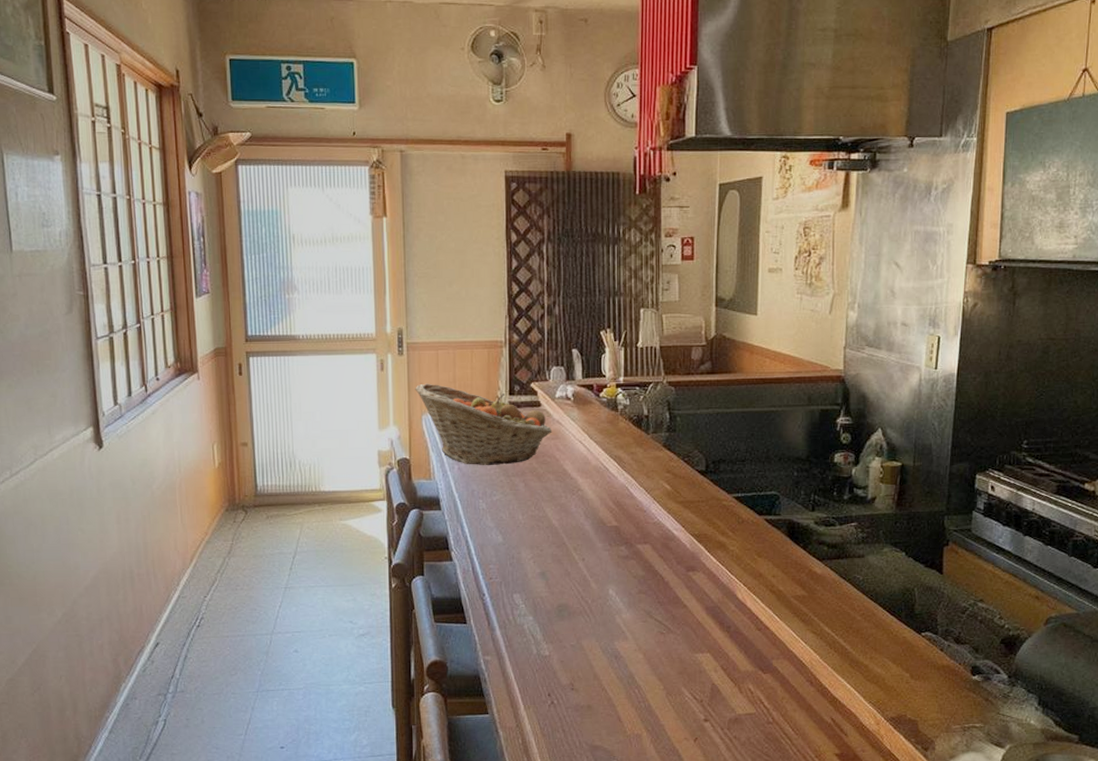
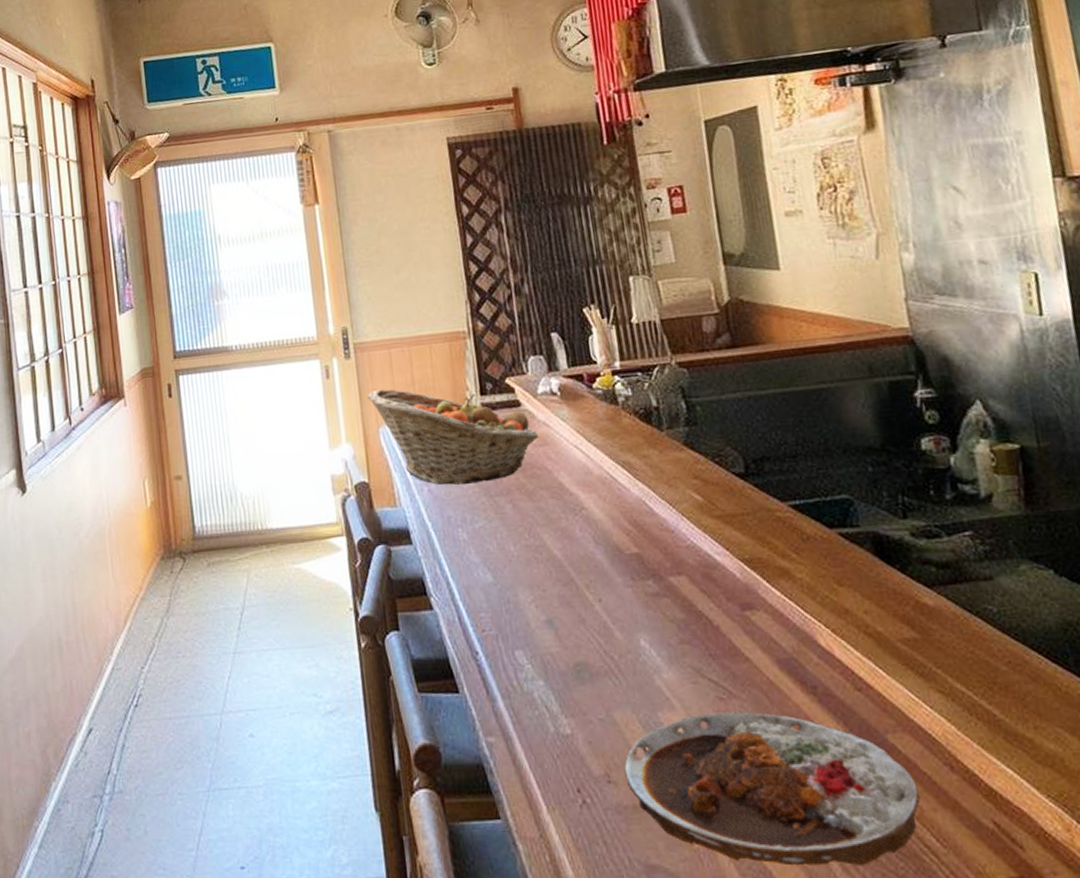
plate: none [585,642,786,747] -> present [624,711,920,867]

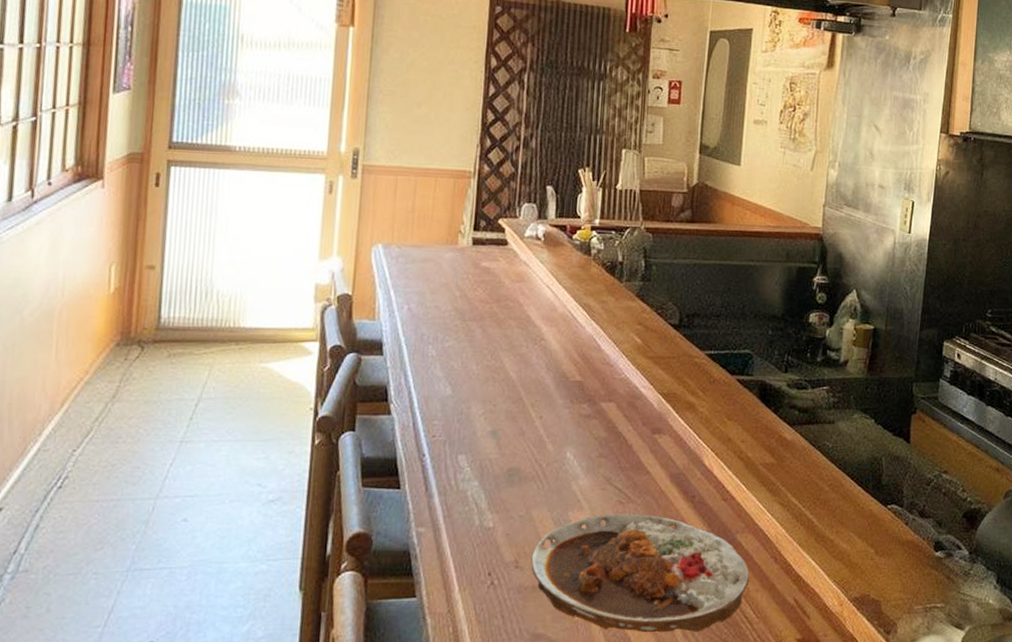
fruit basket: present [368,389,539,485] -> none [367,211,518,308]

